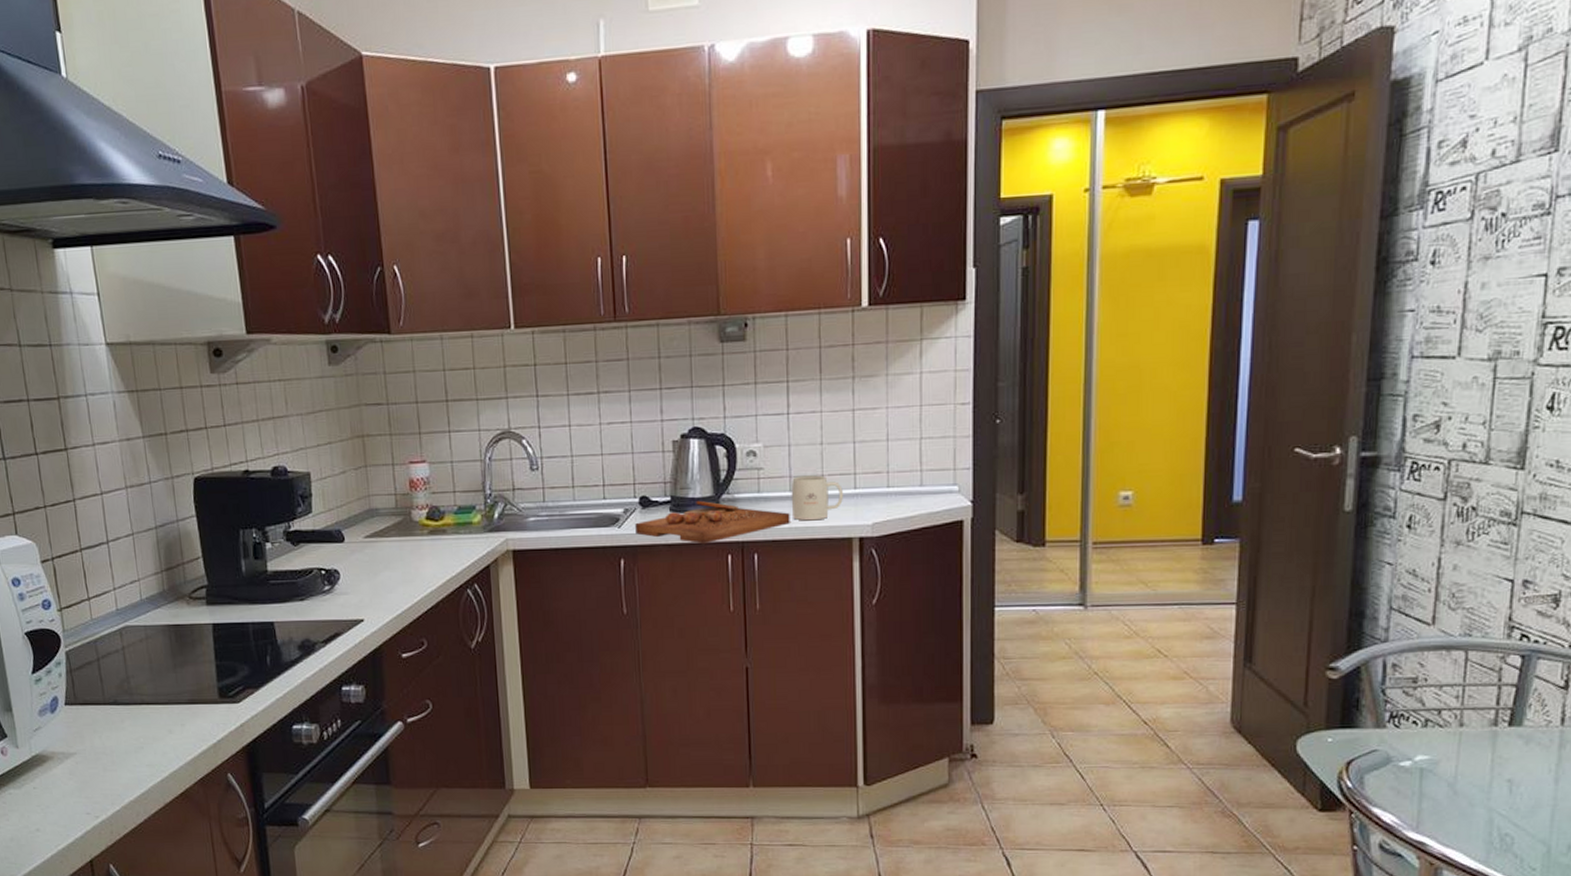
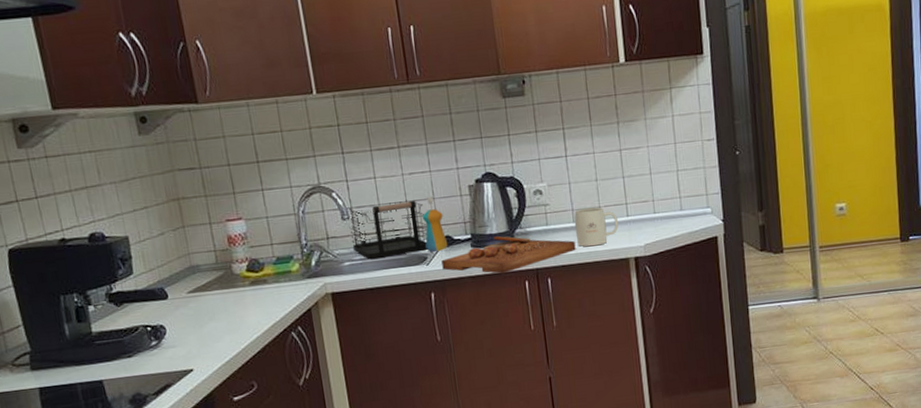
dish rack: none [536,452,622,516] -> present [347,199,427,259]
soap dispenser: none [617,451,644,513] -> present [422,197,448,252]

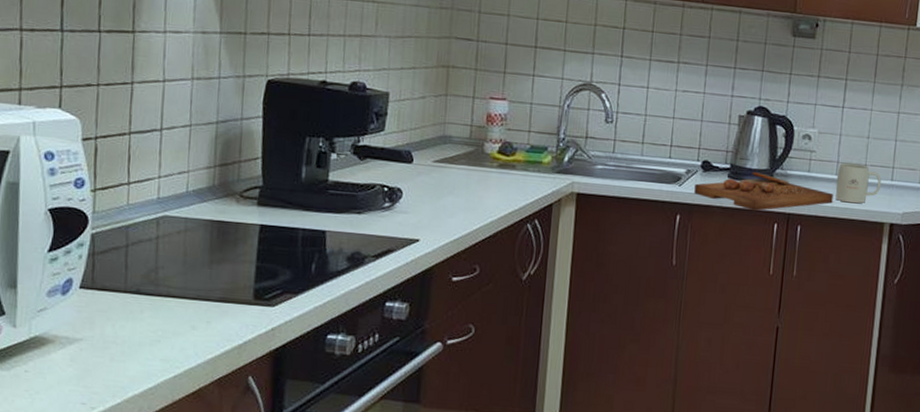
dish rack: present [347,199,427,259] -> none [609,111,689,171]
soap dispenser: present [422,197,448,252] -> none [682,118,707,175]

